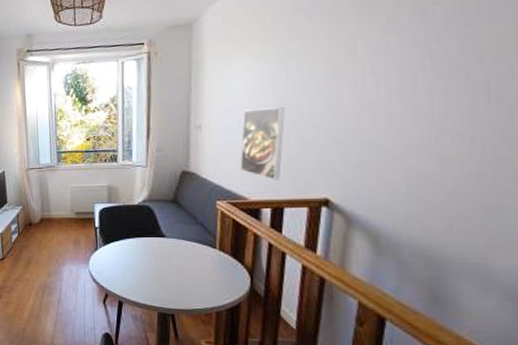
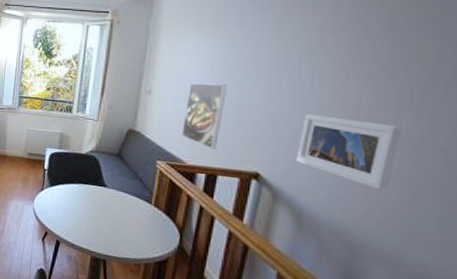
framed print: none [367,126,481,200] -> present [295,114,403,191]

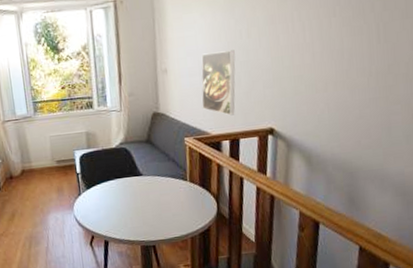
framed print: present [295,114,403,191] -> none [300,61,376,121]

